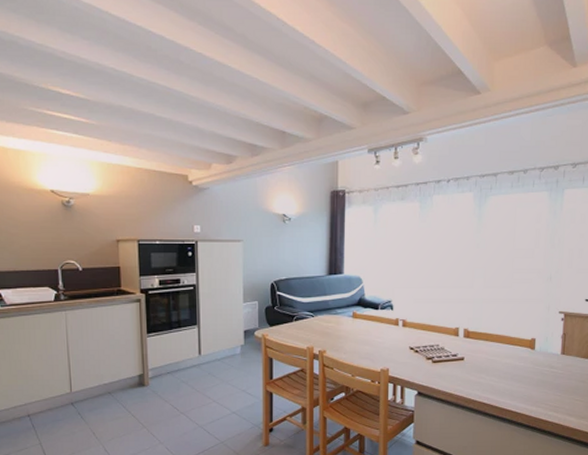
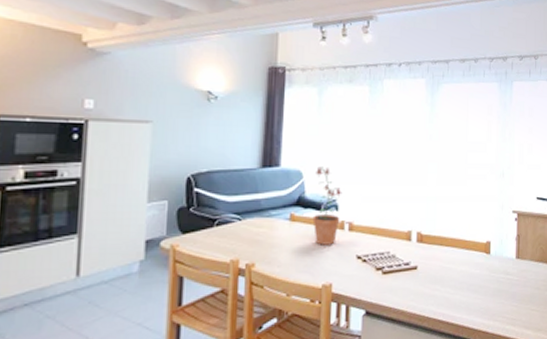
potted plant: none [371,273,397,338] -> present [312,166,343,245]

